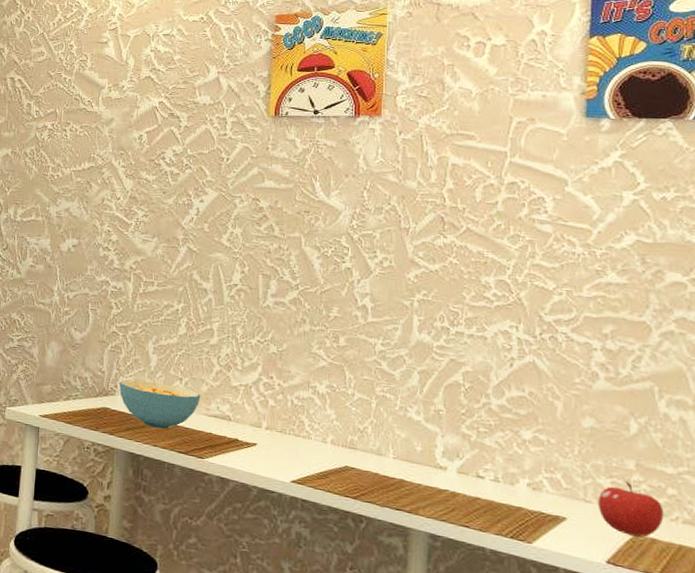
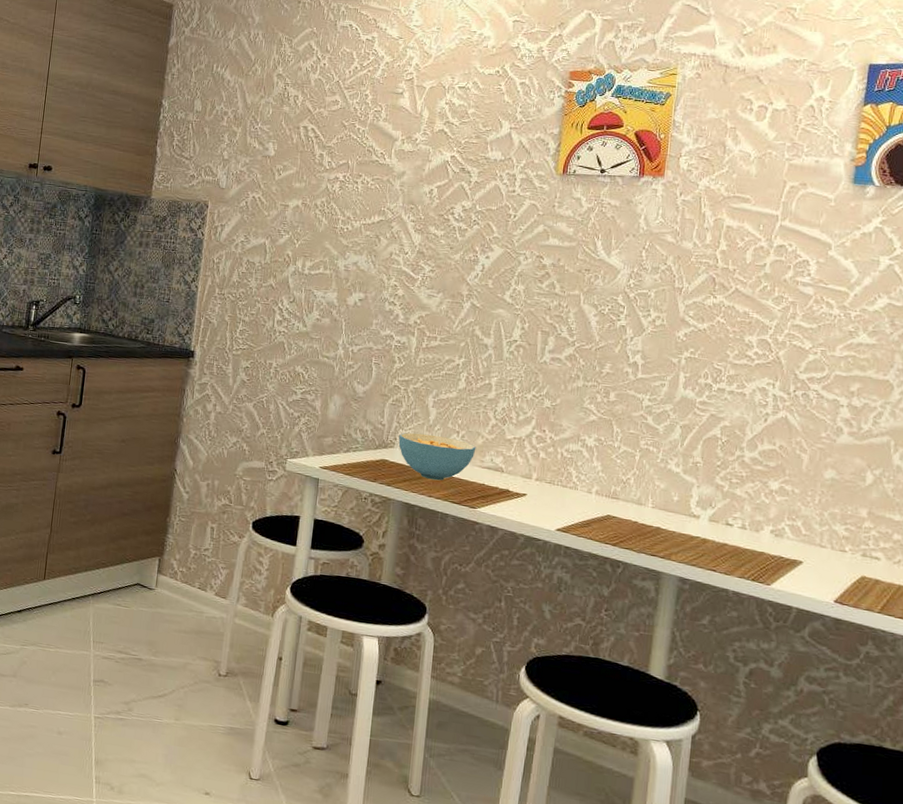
fruit: present [597,481,664,538] -> none [831,528,889,579]

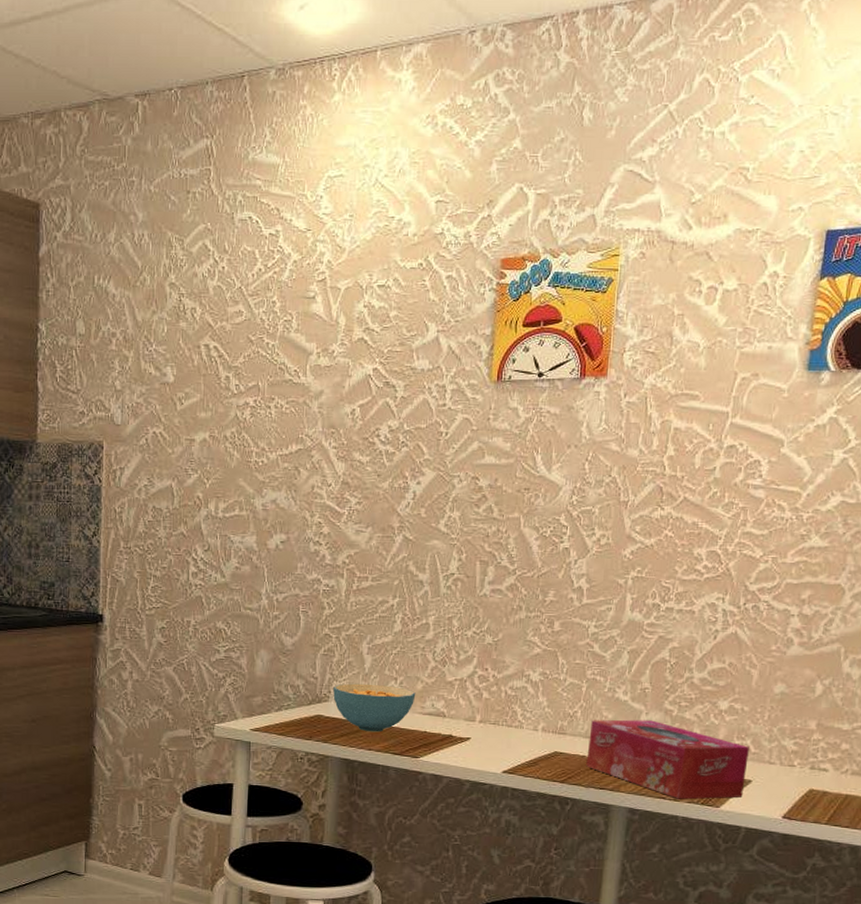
tissue box: none [638,488,800,578] -> present [586,719,749,800]

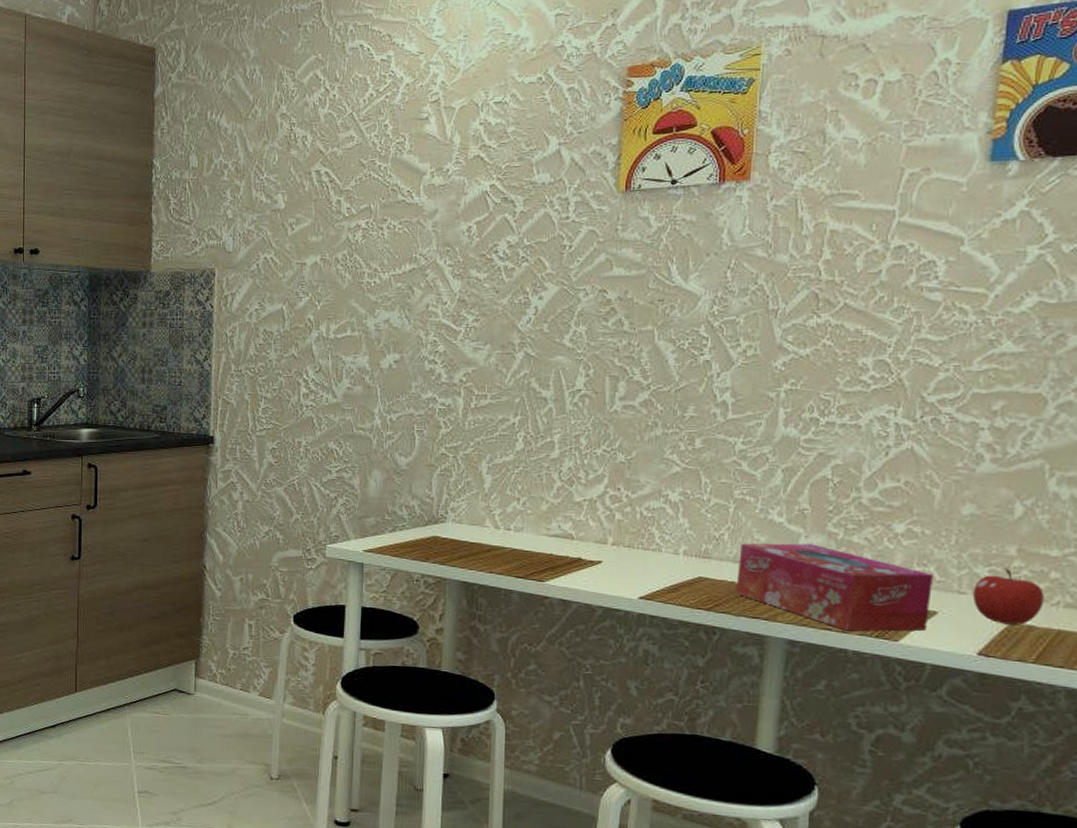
cereal bowl: present [333,683,416,732] -> none [450,504,541,555]
fruit: none [780,741,837,791] -> present [972,568,1045,625]

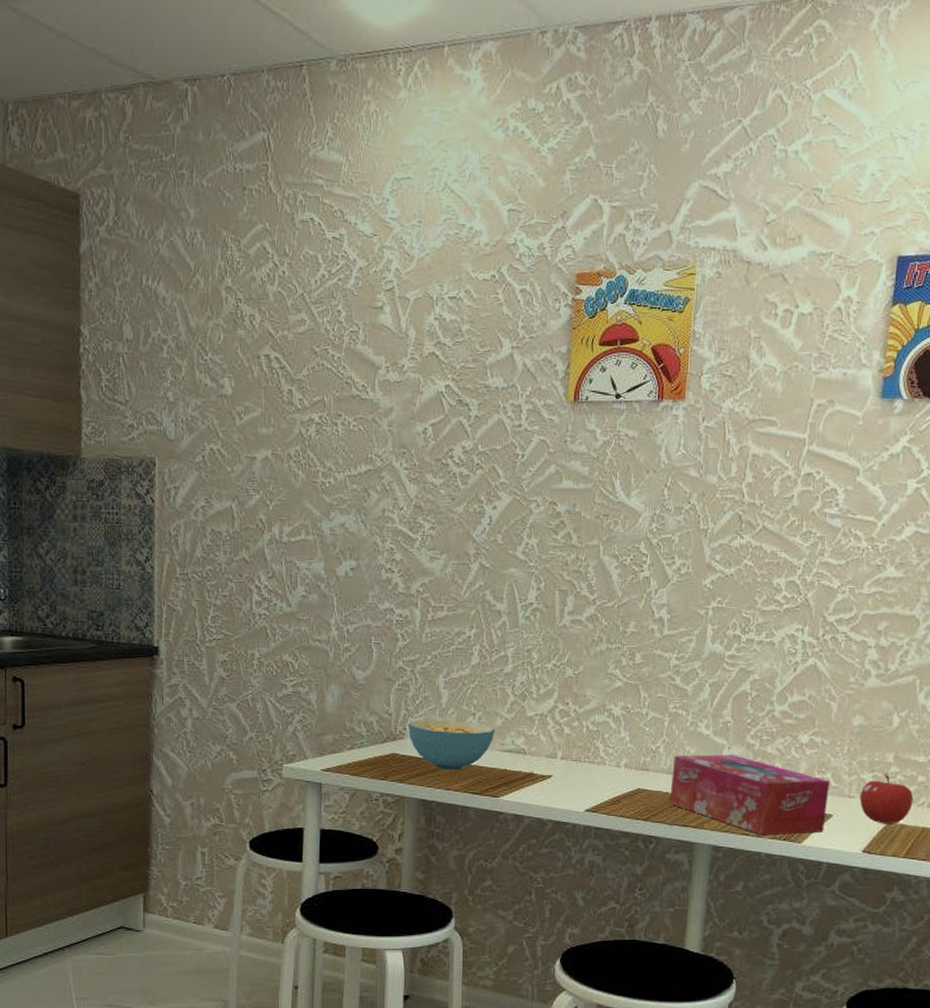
cereal bowl: none [450,504,541,555] -> present [409,719,495,771]

